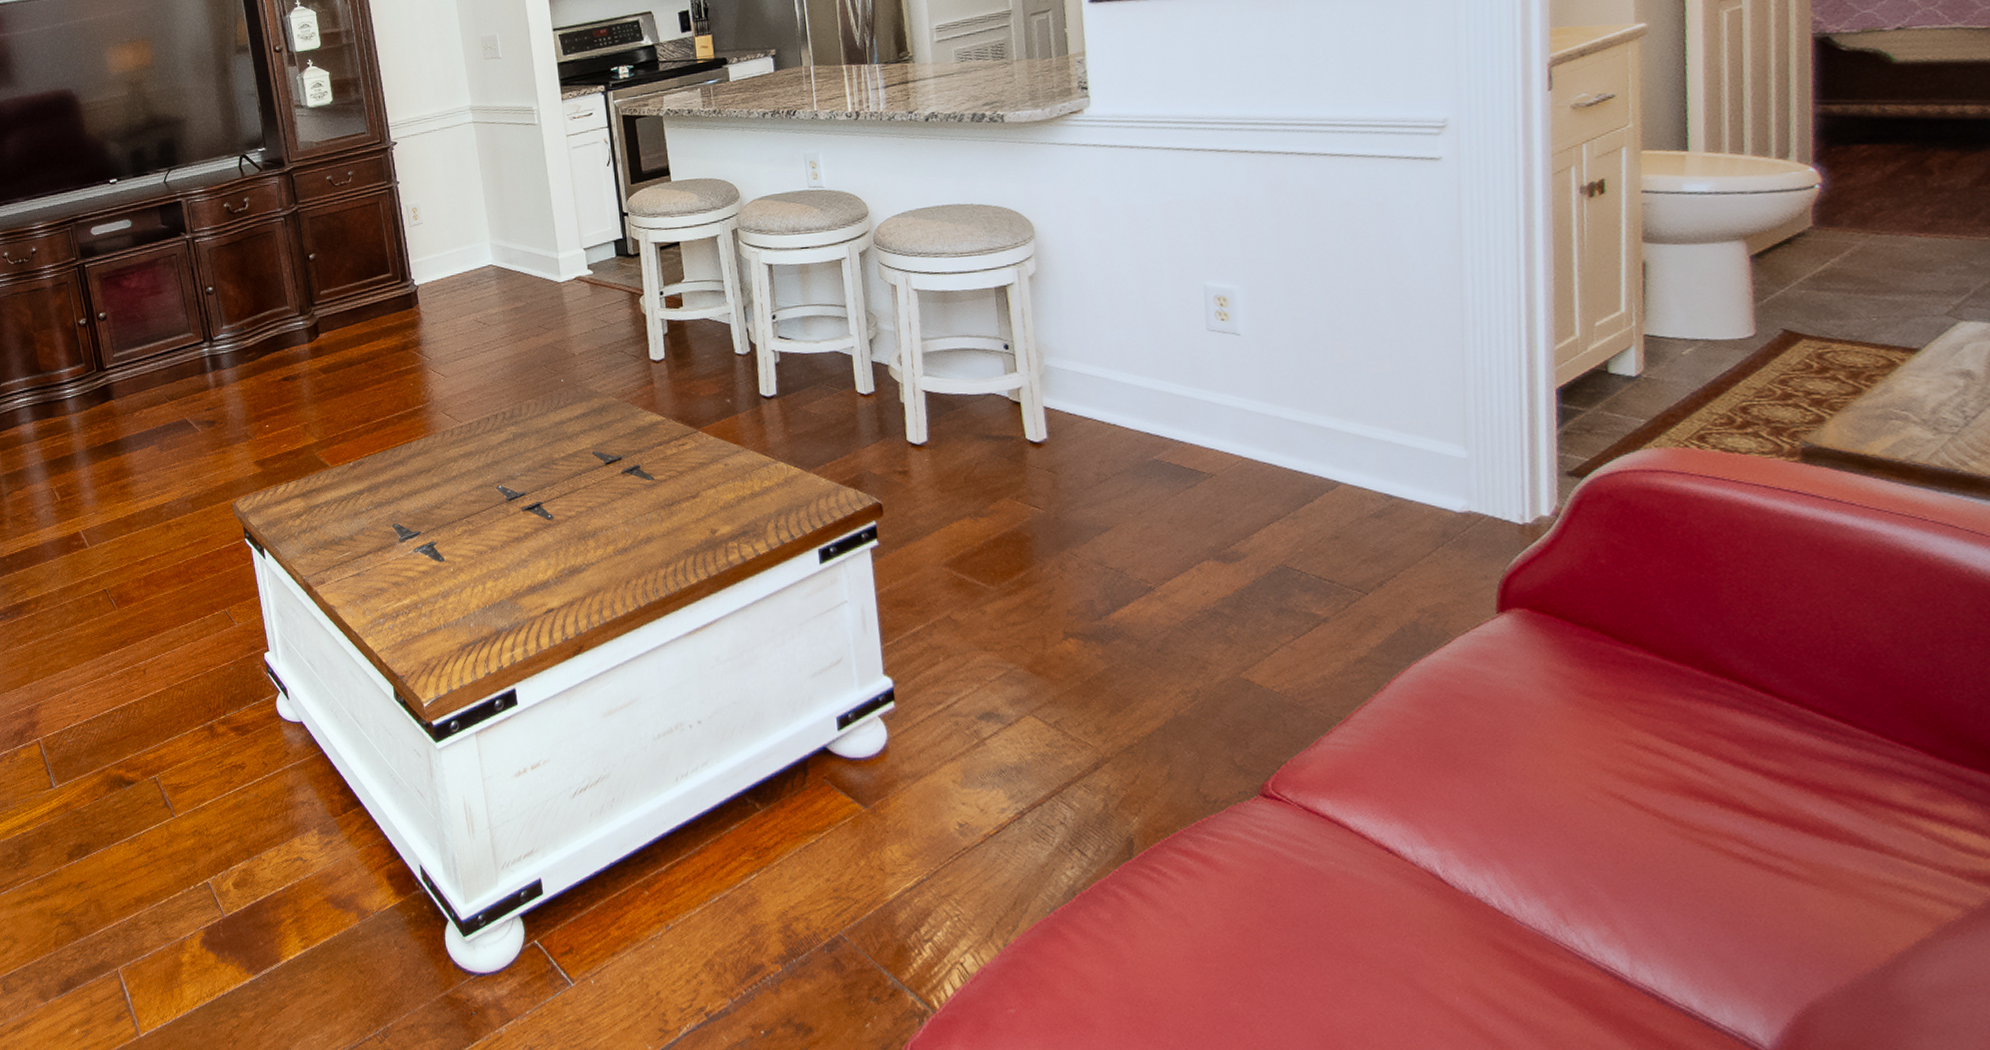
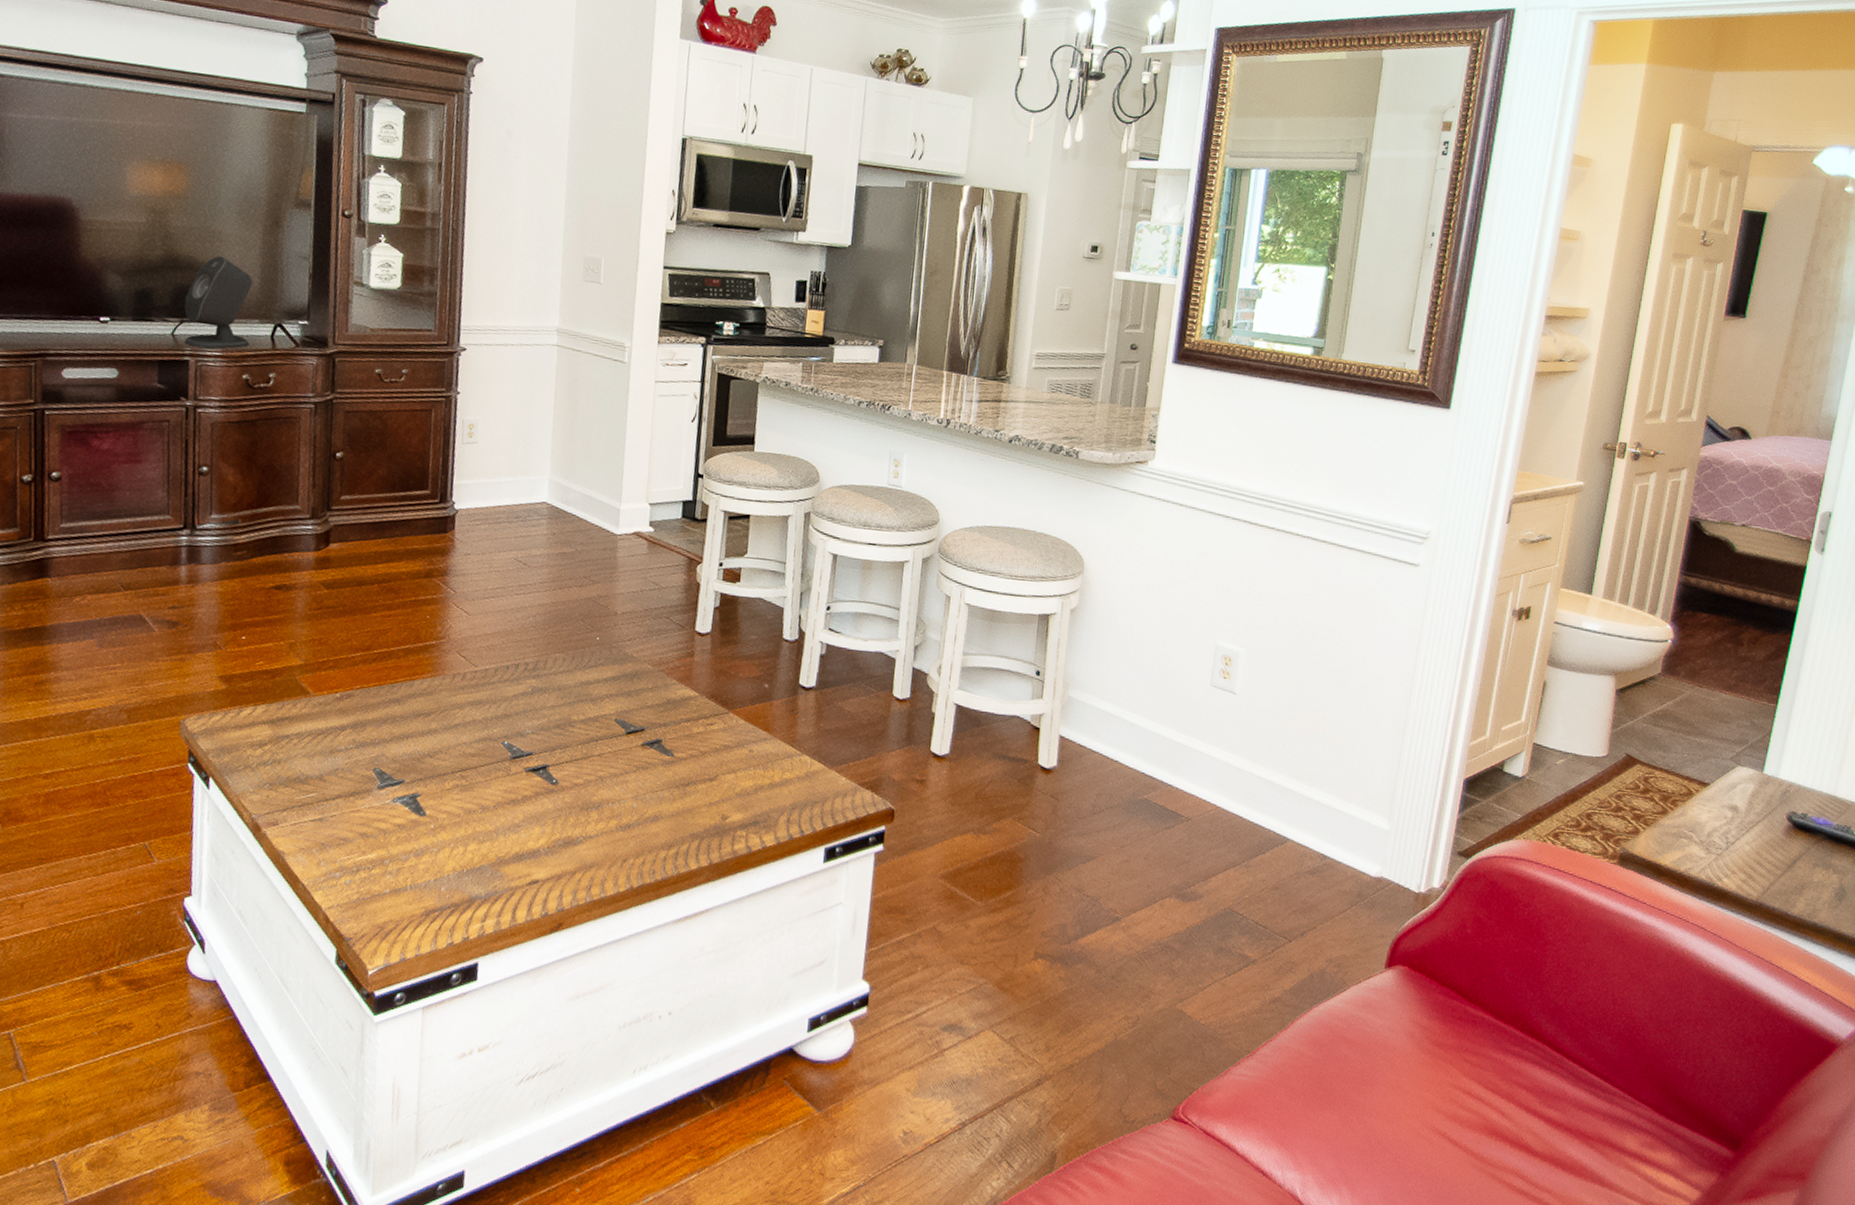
speaker: none [168,108,224,189] -> present [184,255,253,349]

